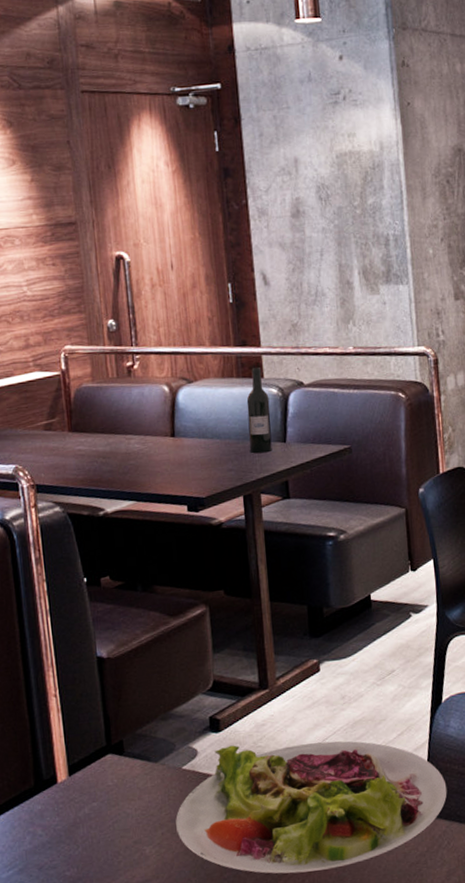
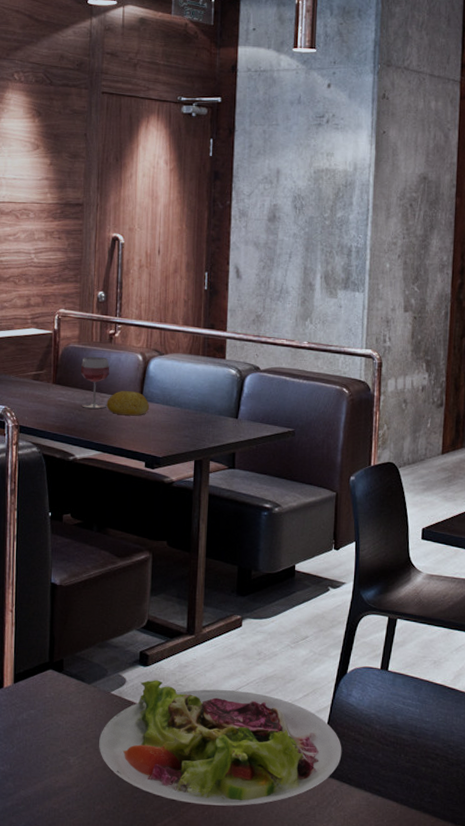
wineglass: none [98,393,136,455] -> present [80,356,110,409]
bread roll: none [134,428,185,457] -> present [106,391,150,416]
wine bottle: present [246,367,272,454] -> none [205,349,228,426]

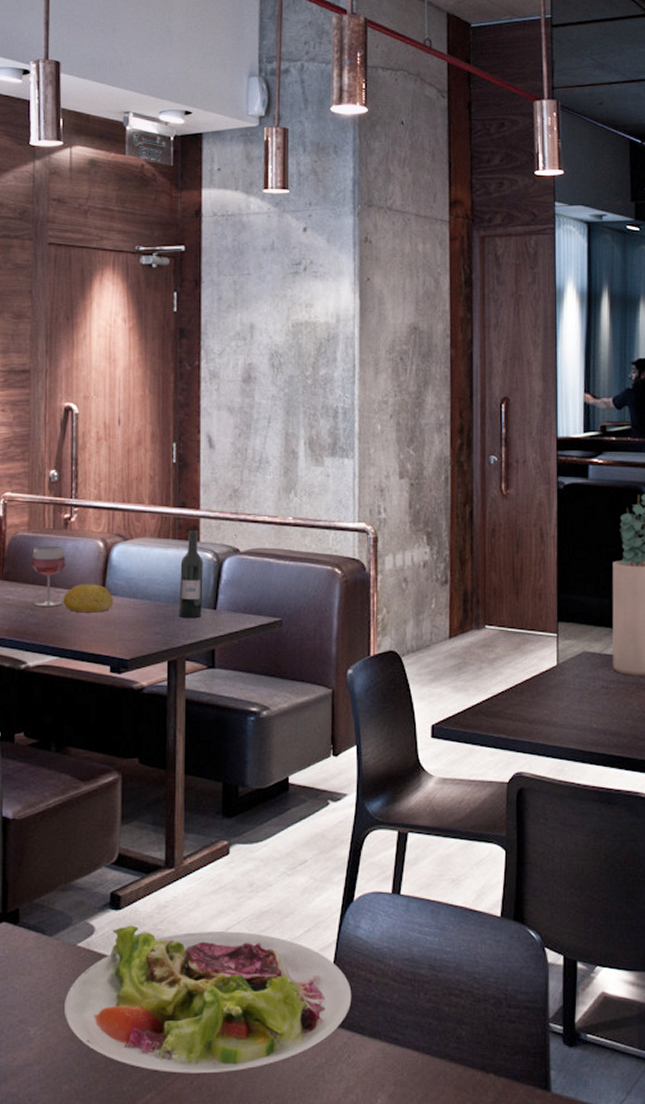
wine bottle: none [205,349,228,426] -> present [178,531,203,619]

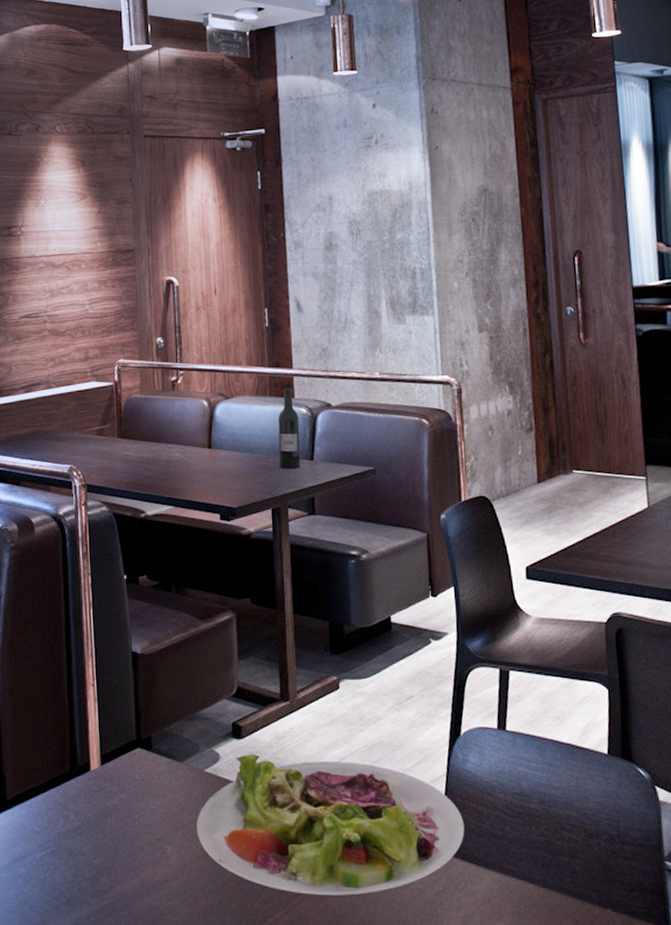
wineglass: present [31,545,66,607] -> none [144,405,176,461]
bread roll: present [63,584,114,613] -> none [174,439,220,466]

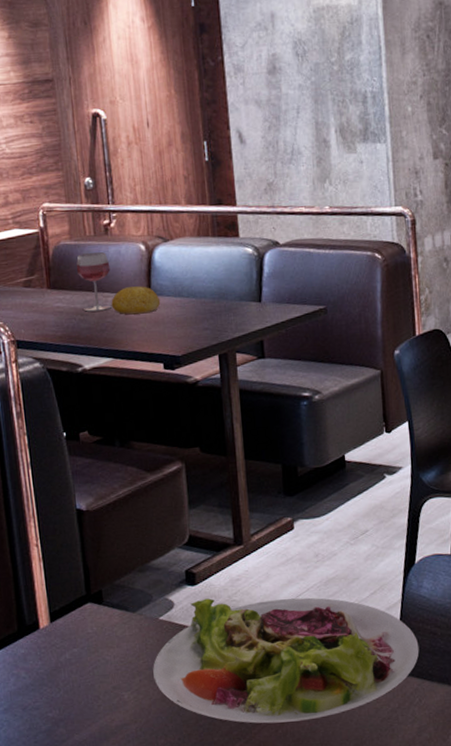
wineglass: none [144,405,176,461] -> present [76,251,113,312]
bread roll: none [174,439,220,466] -> present [111,286,161,315]
wine bottle: present [278,388,300,469] -> none [222,227,248,313]

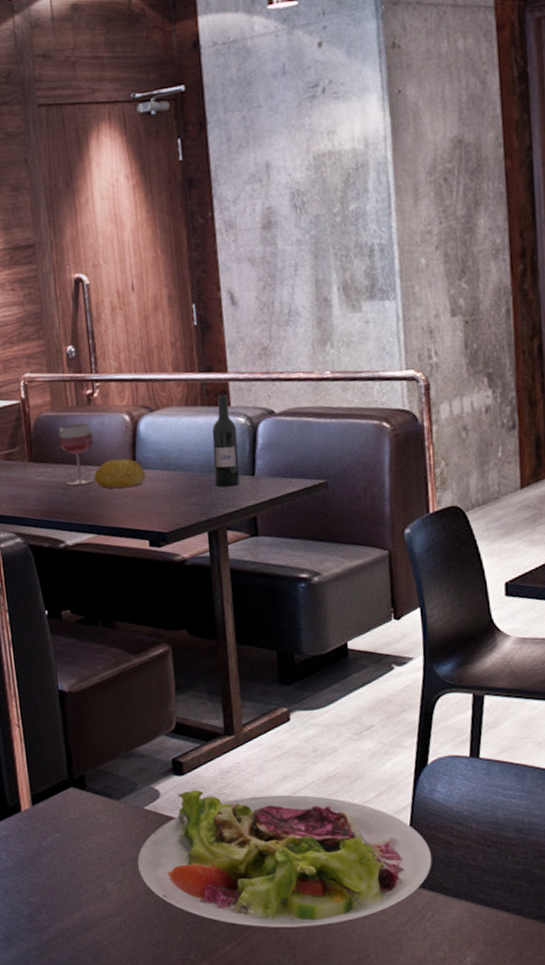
wine bottle: none [222,227,248,313] -> present [212,395,240,488]

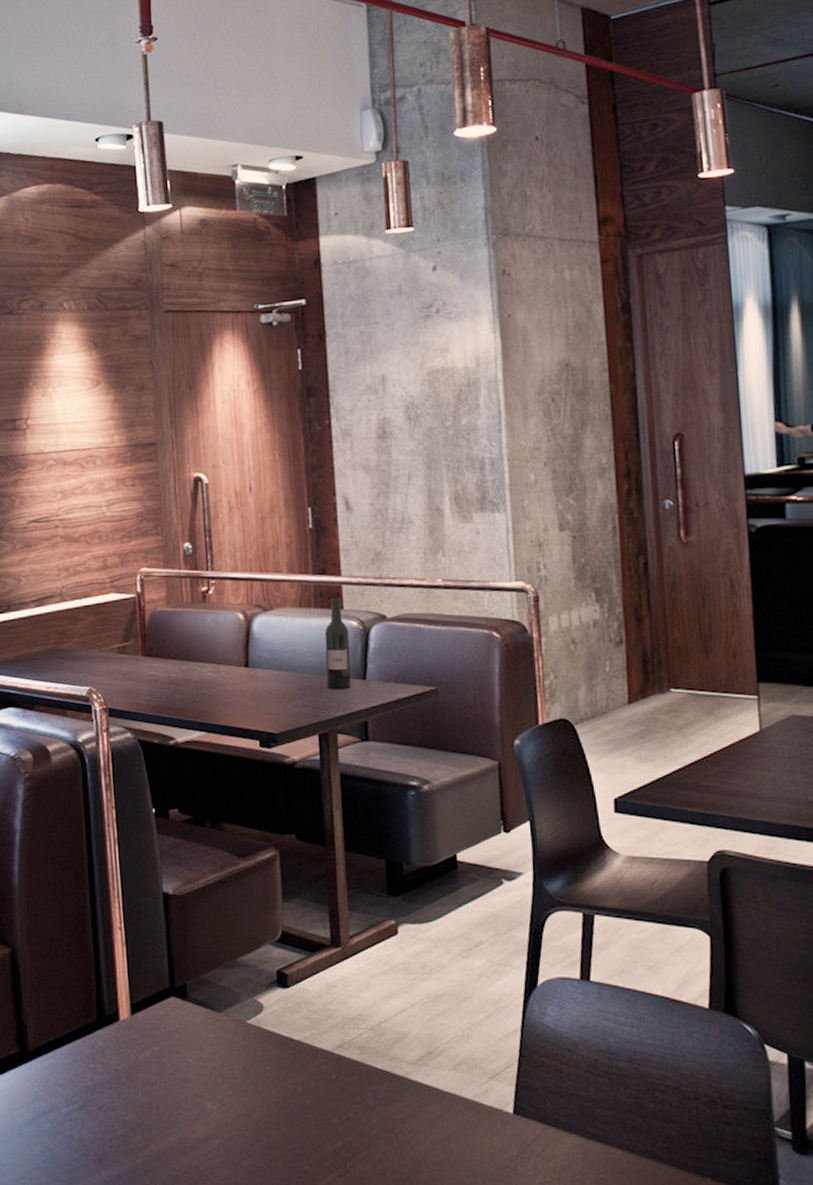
wineglass: present [58,423,96,486] -> none [172,619,208,682]
bread roll: present [94,459,146,489] -> none [207,657,258,687]
salad plate: present [137,790,432,927] -> none [238,1004,542,1158]

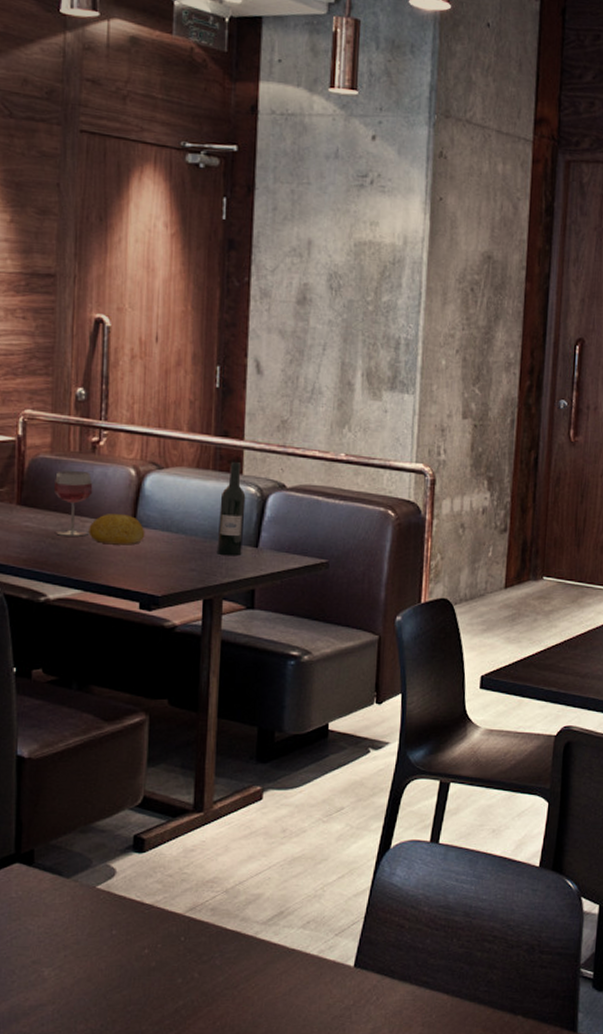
wineglass: none [172,619,208,682] -> present [53,470,93,537]
bread roll: none [207,657,258,687] -> present [88,514,145,545]

